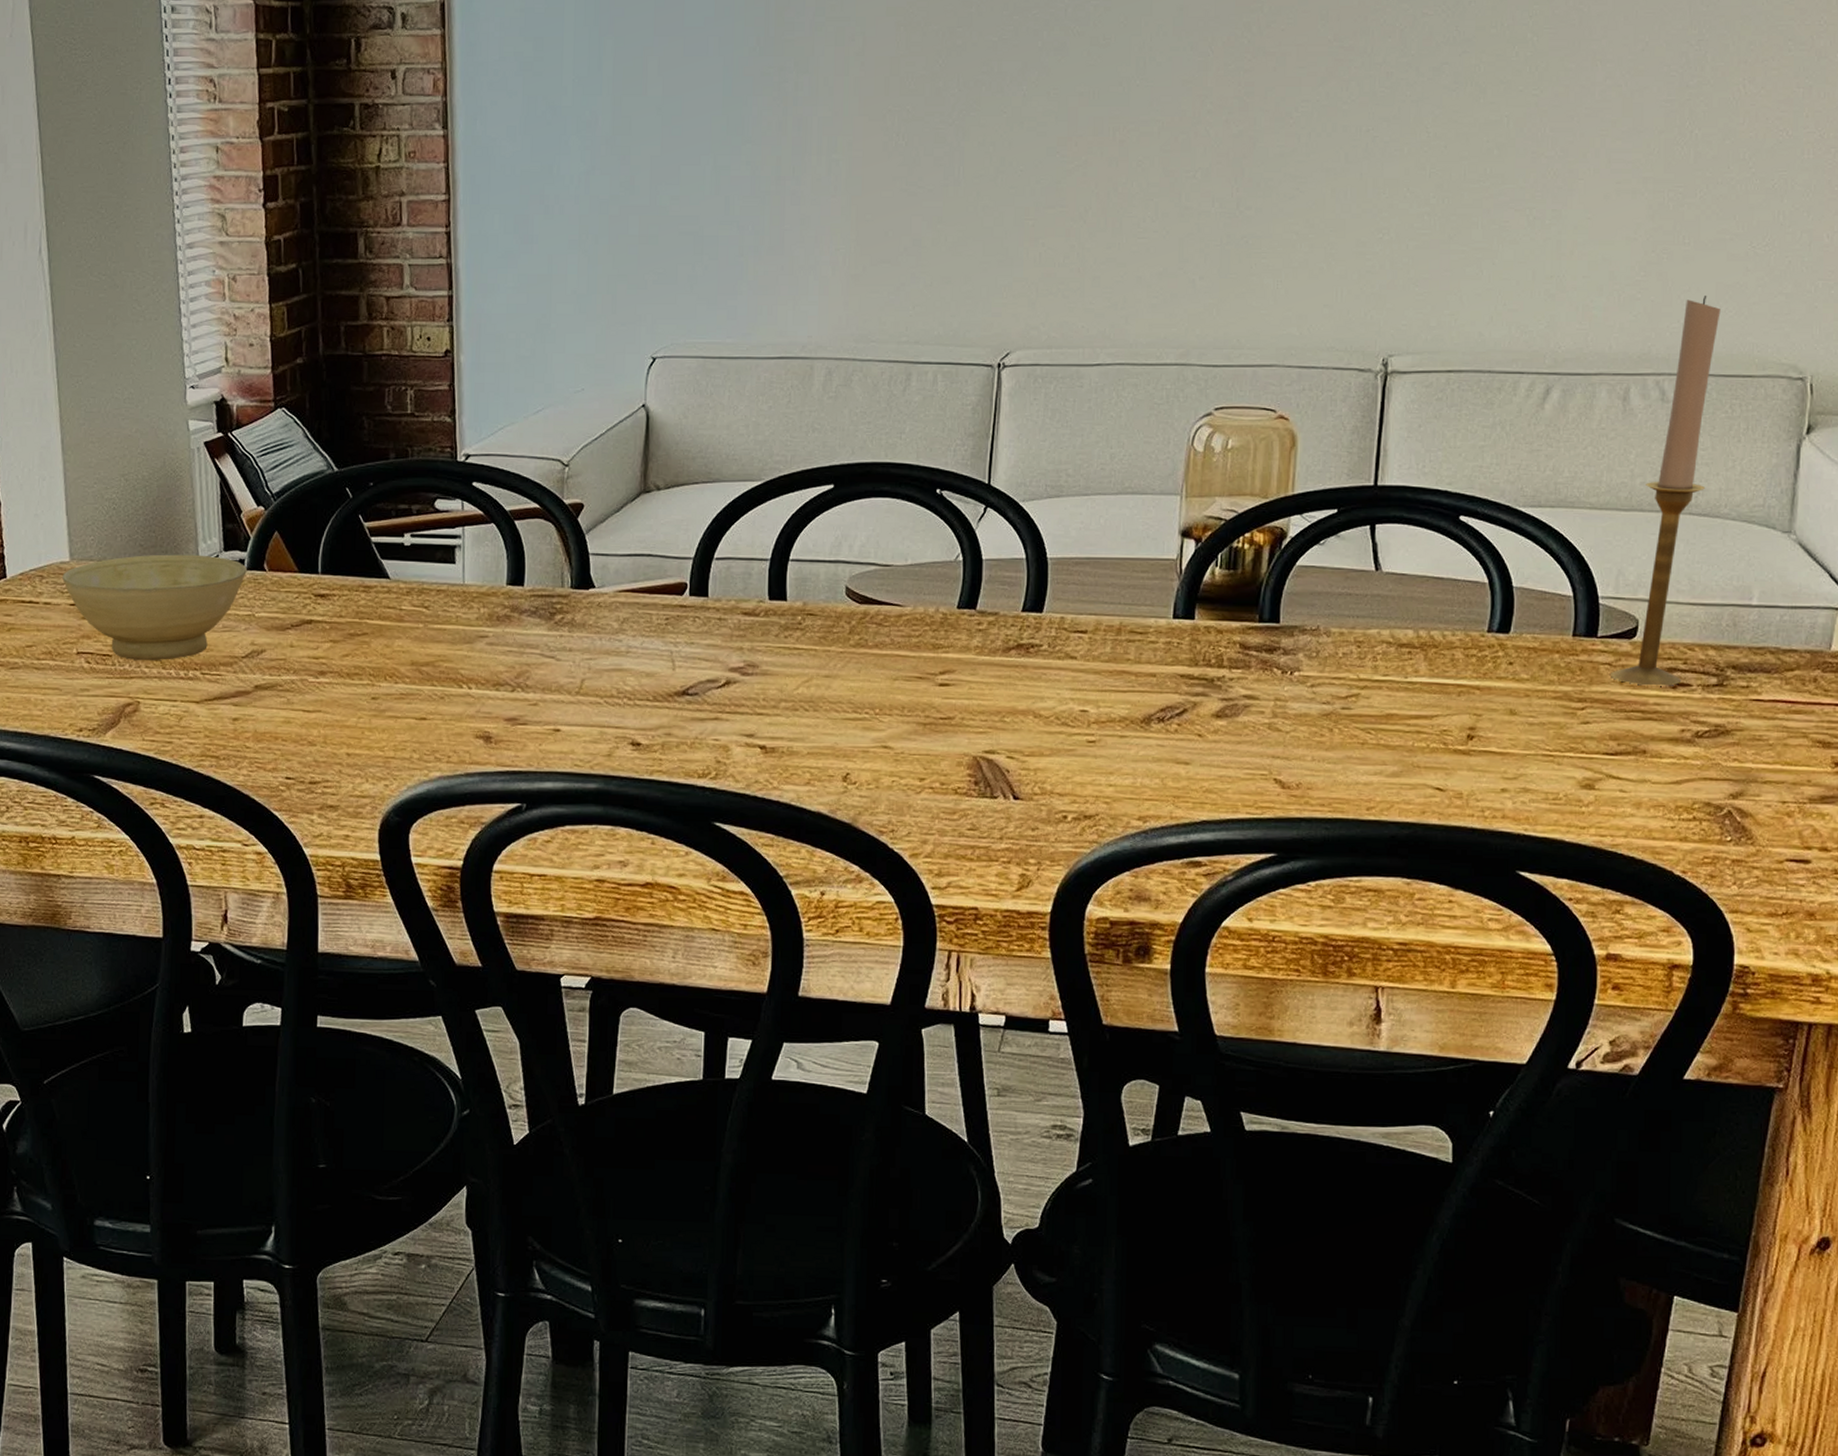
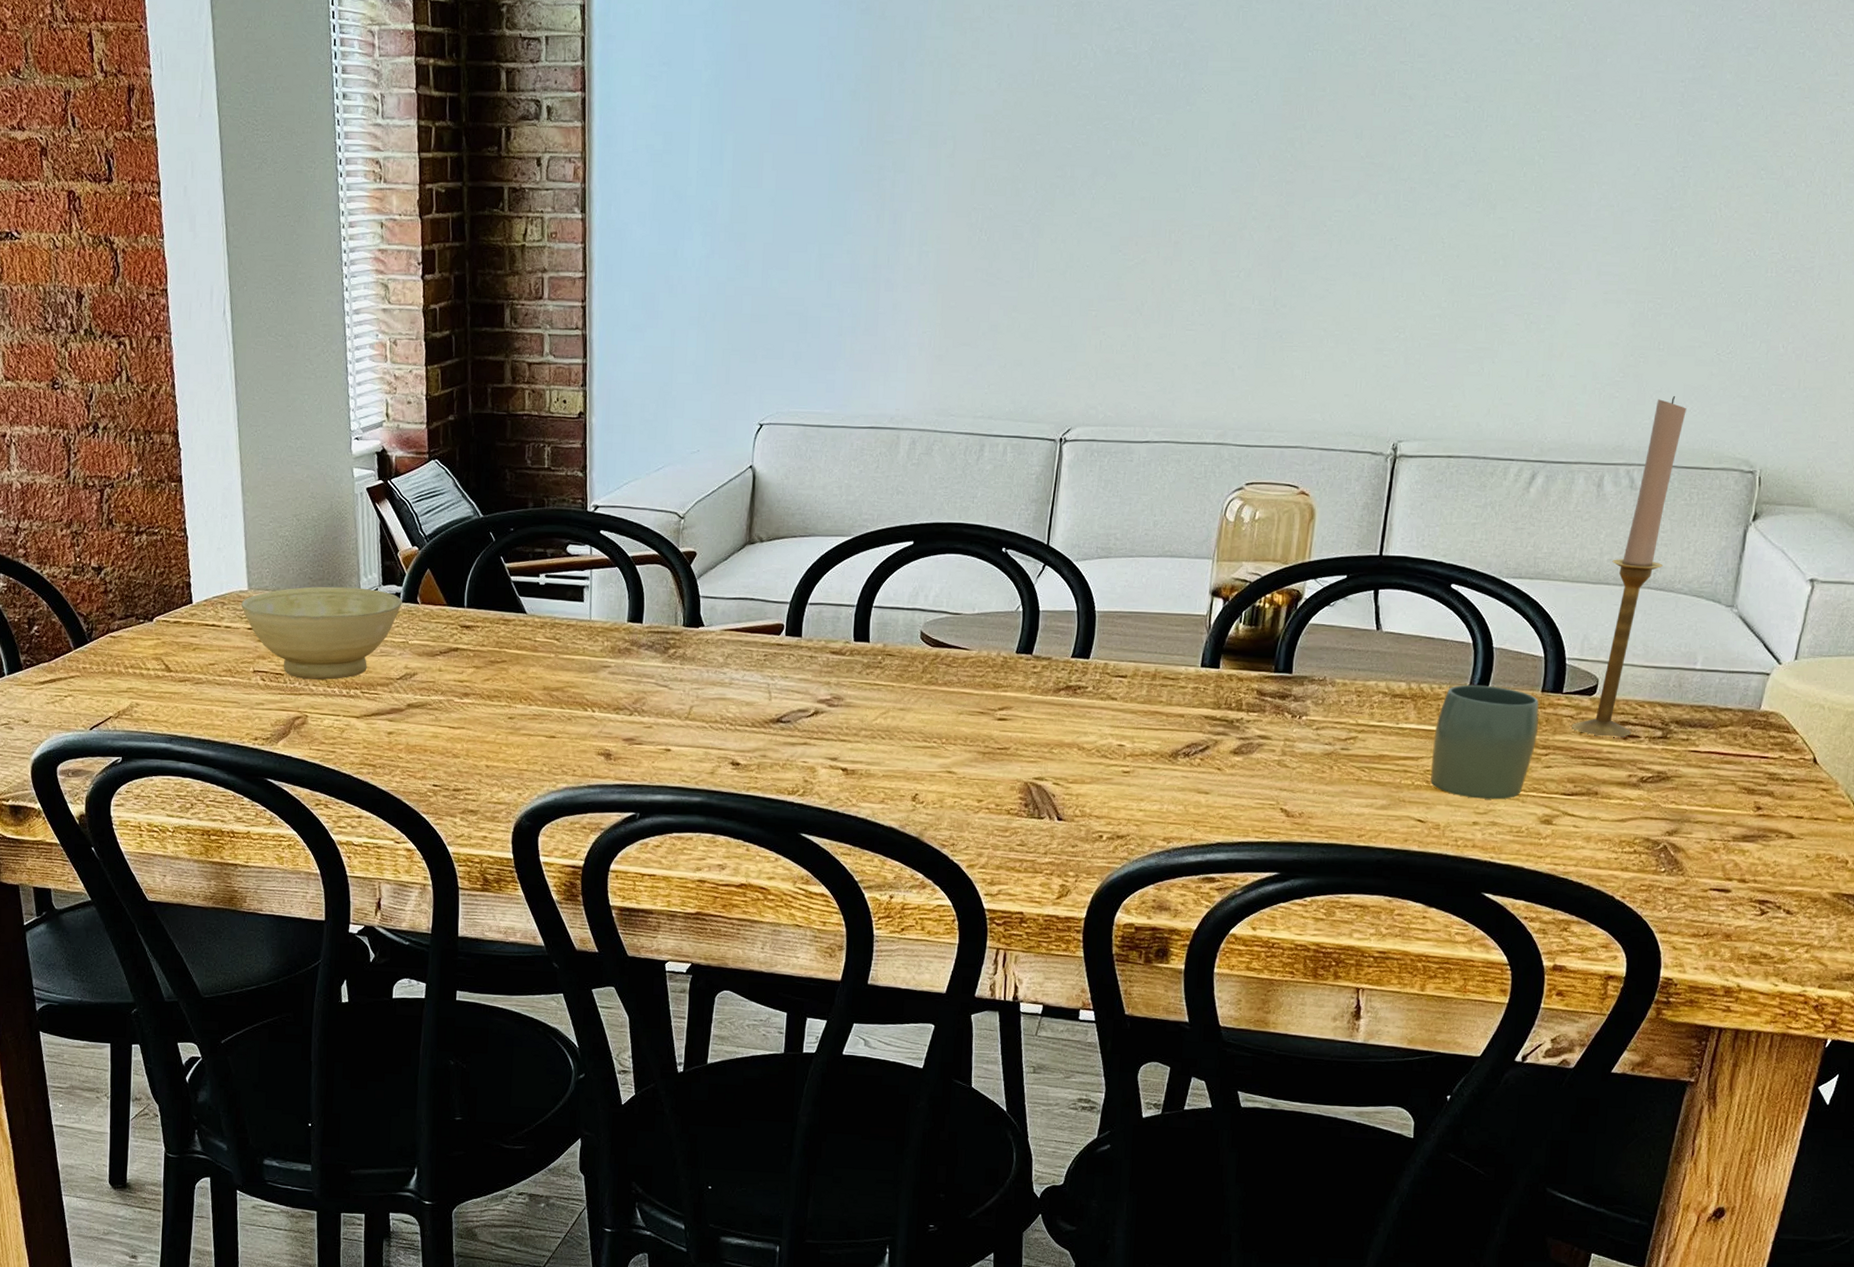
mug: none [1449,630,1571,762] -> present [1430,684,1539,800]

